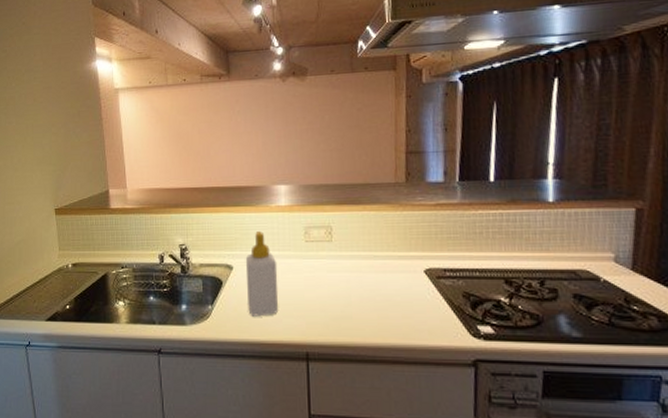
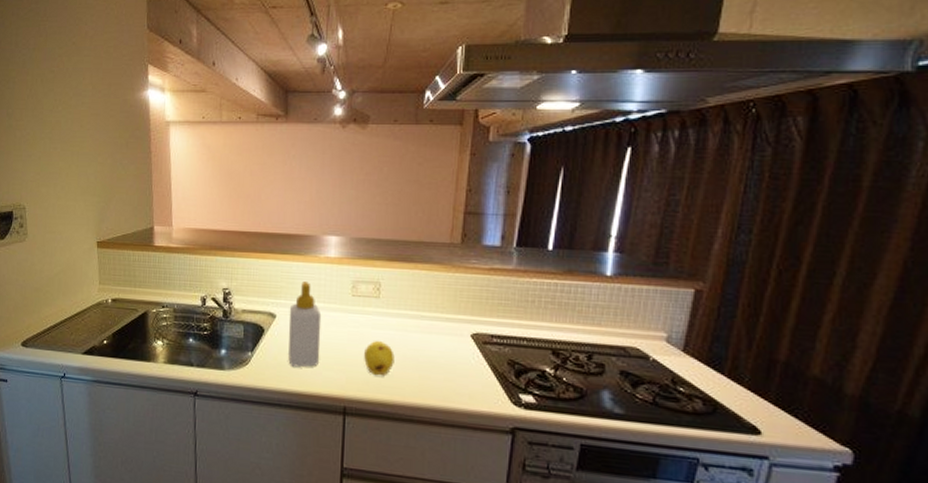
fruit: none [322,283,352,319] -> present [364,340,395,376]

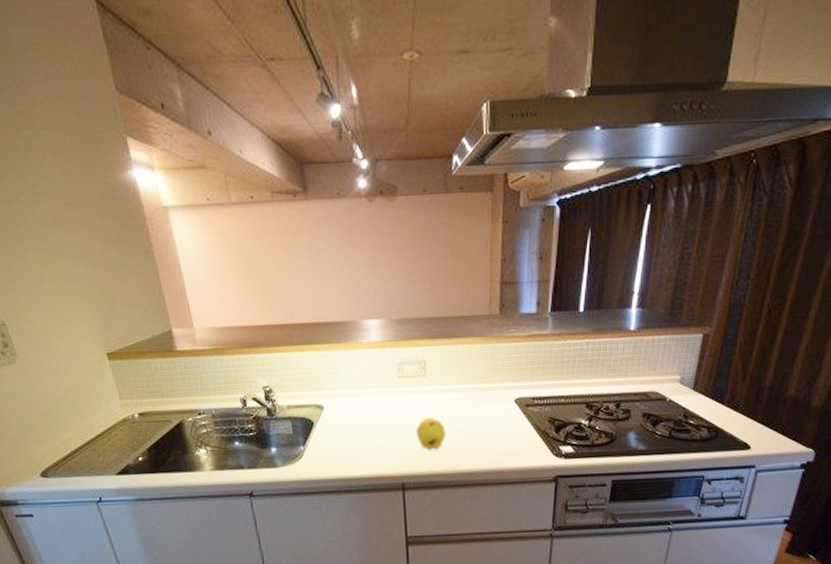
soap bottle: present [288,282,322,368] -> none [336,369,374,454]

